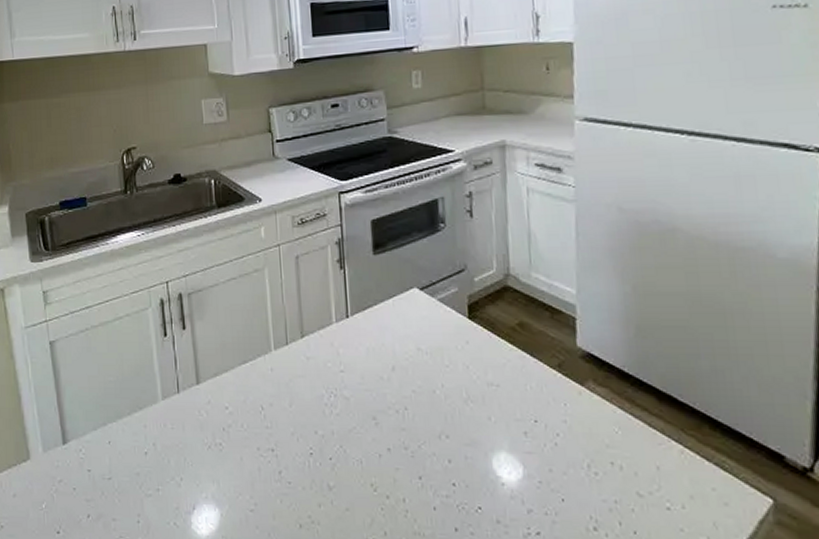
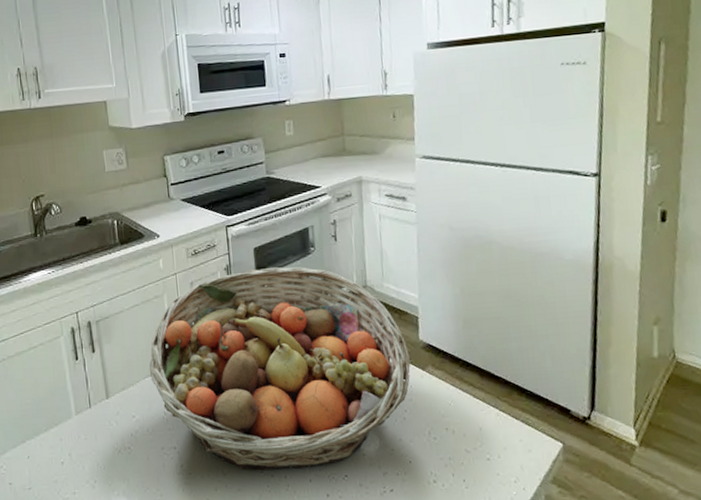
fruit basket: none [245,244,565,493] -> present [149,266,411,471]

